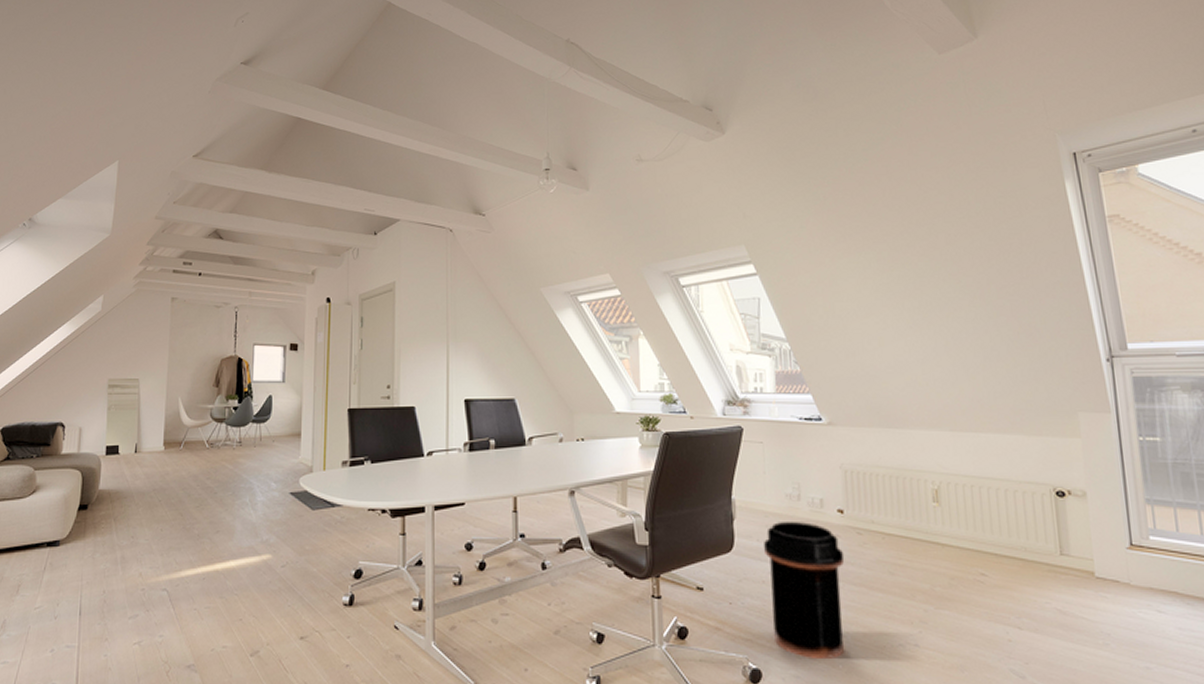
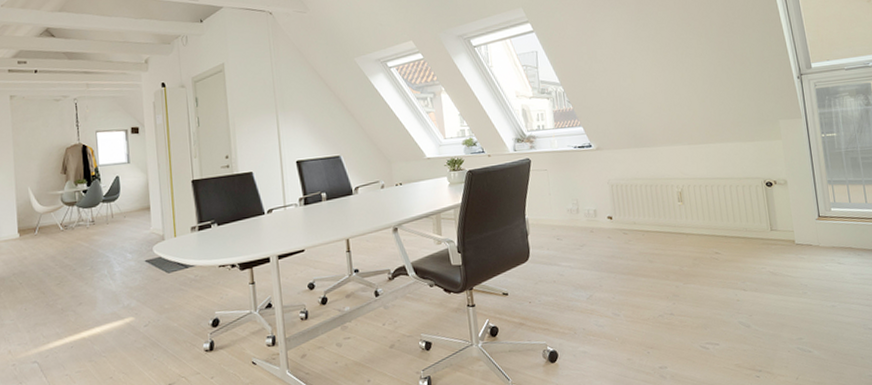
trash can: present [764,522,845,658] -> none [553,230,619,336]

